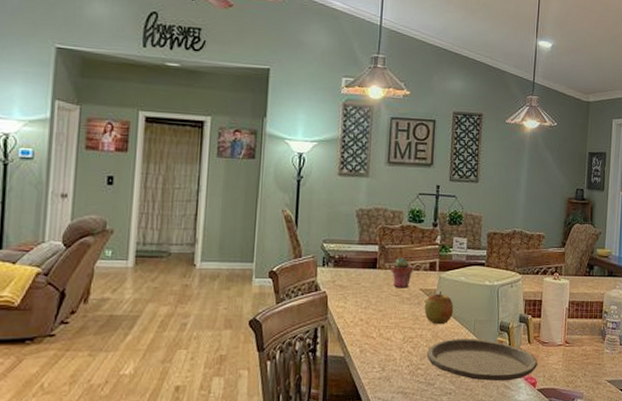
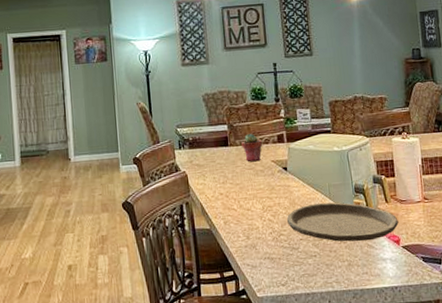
apple: present [424,291,454,325] -> none [278,161,307,193]

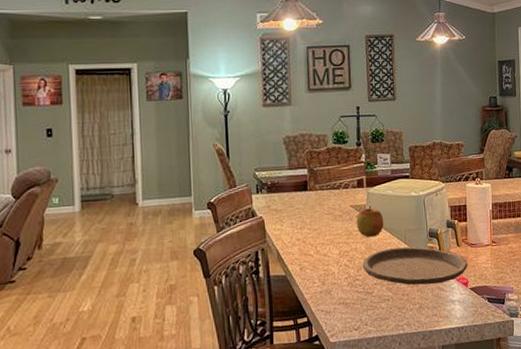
potted succulent: present [241,133,263,162] -> none [321,177,343,207]
apple: none [278,161,307,193] -> present [356,206,384,238]

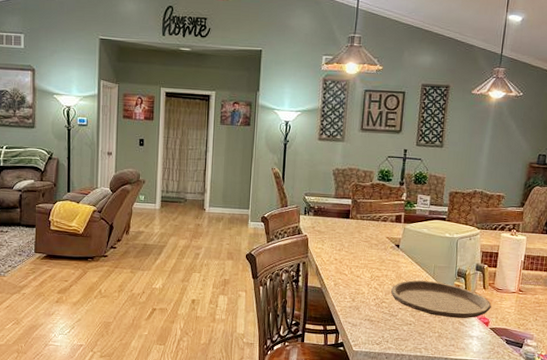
apple: present [356,206,384,238] -> none [390,240,416,268]

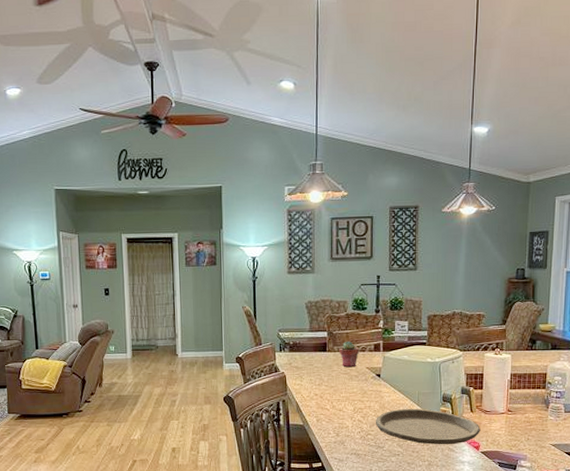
potted succulent: none [361,210,382,236] -> present [339,341,360,368]

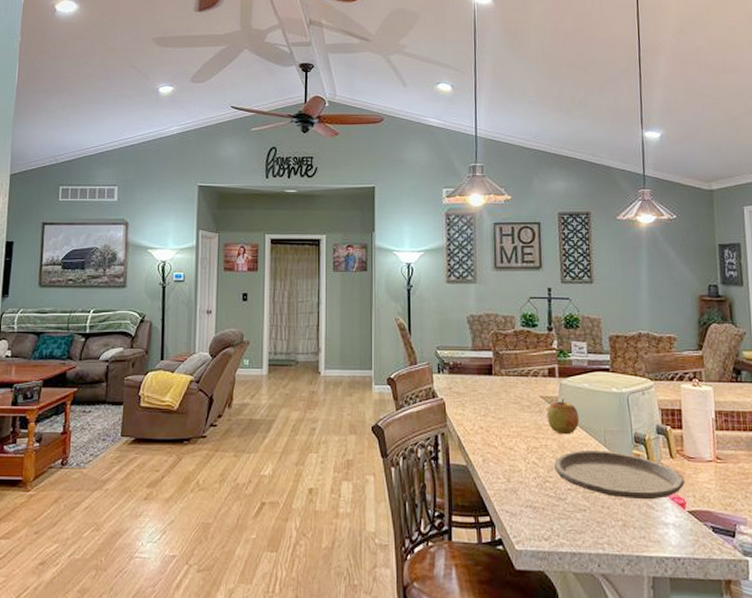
potted succulent: present [339,341,360,368] -> none [507,363,531,396]
apple: none [371,369,398,398] -> present [546,399,580,435]

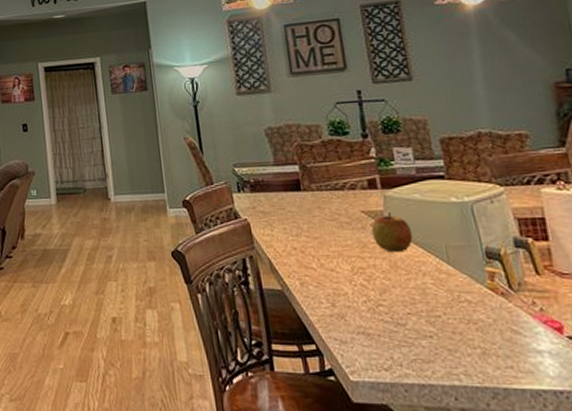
plate: present [554,450,685,500] -> none [387,269,560,324]

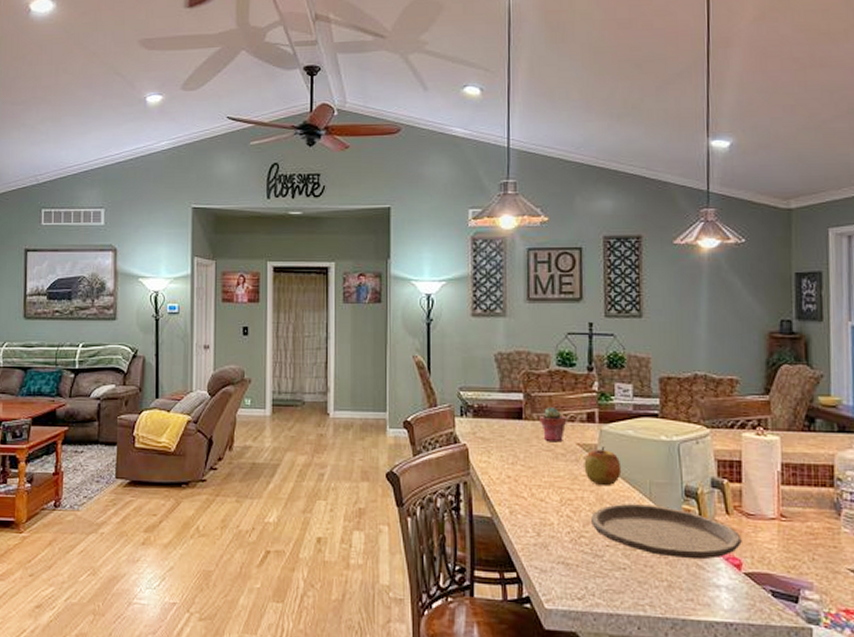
potted succulent: none [318,176,348,212] -> present [539,406,567,443]
plate: none [387,269,560,324] -> present [591,504,742,560]

